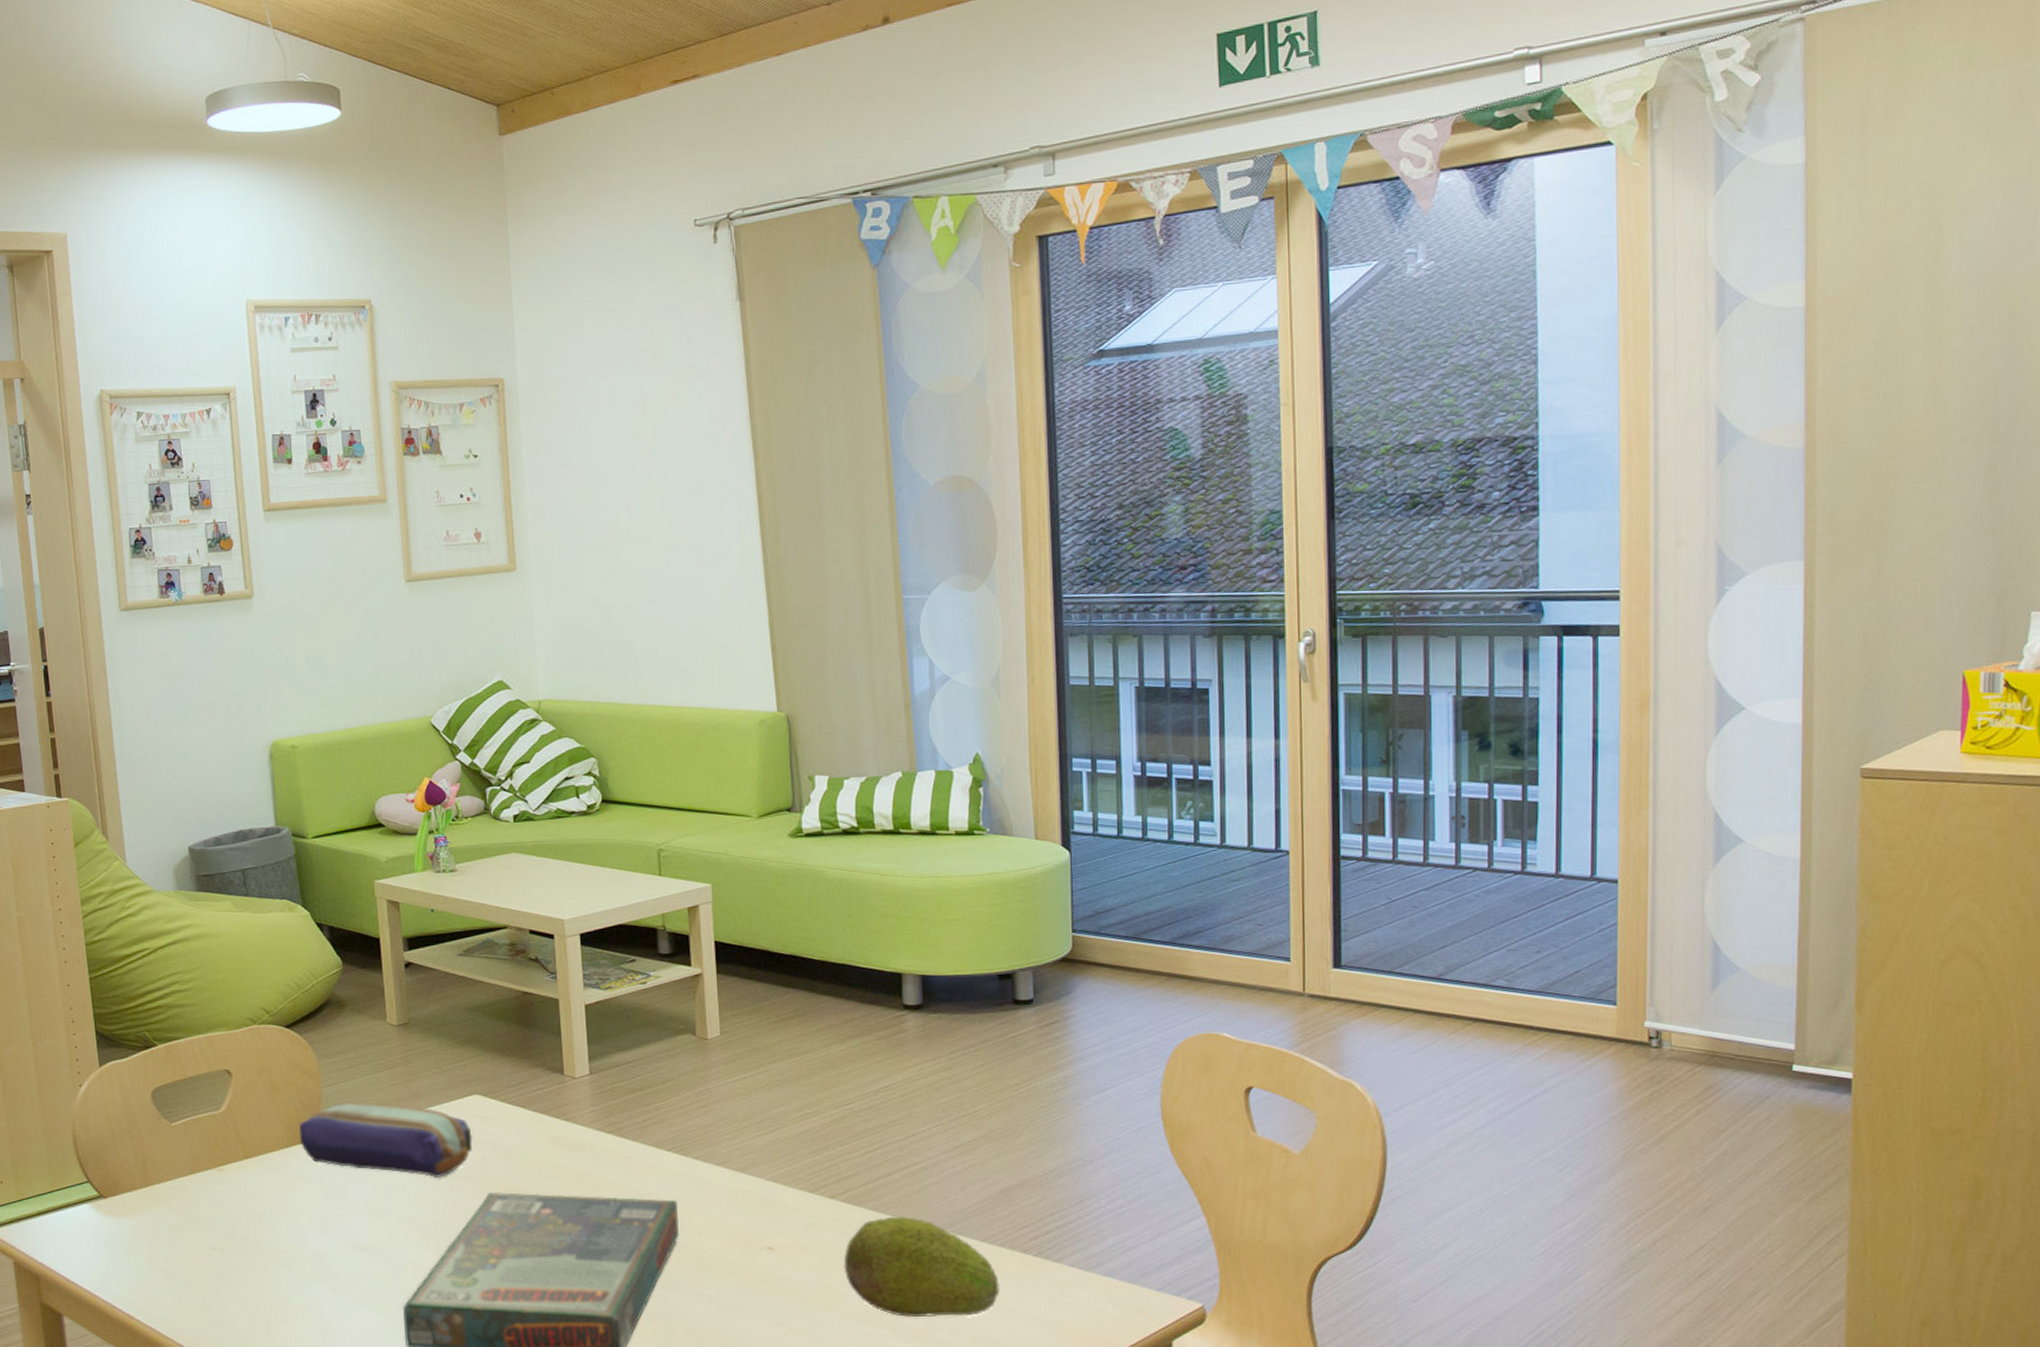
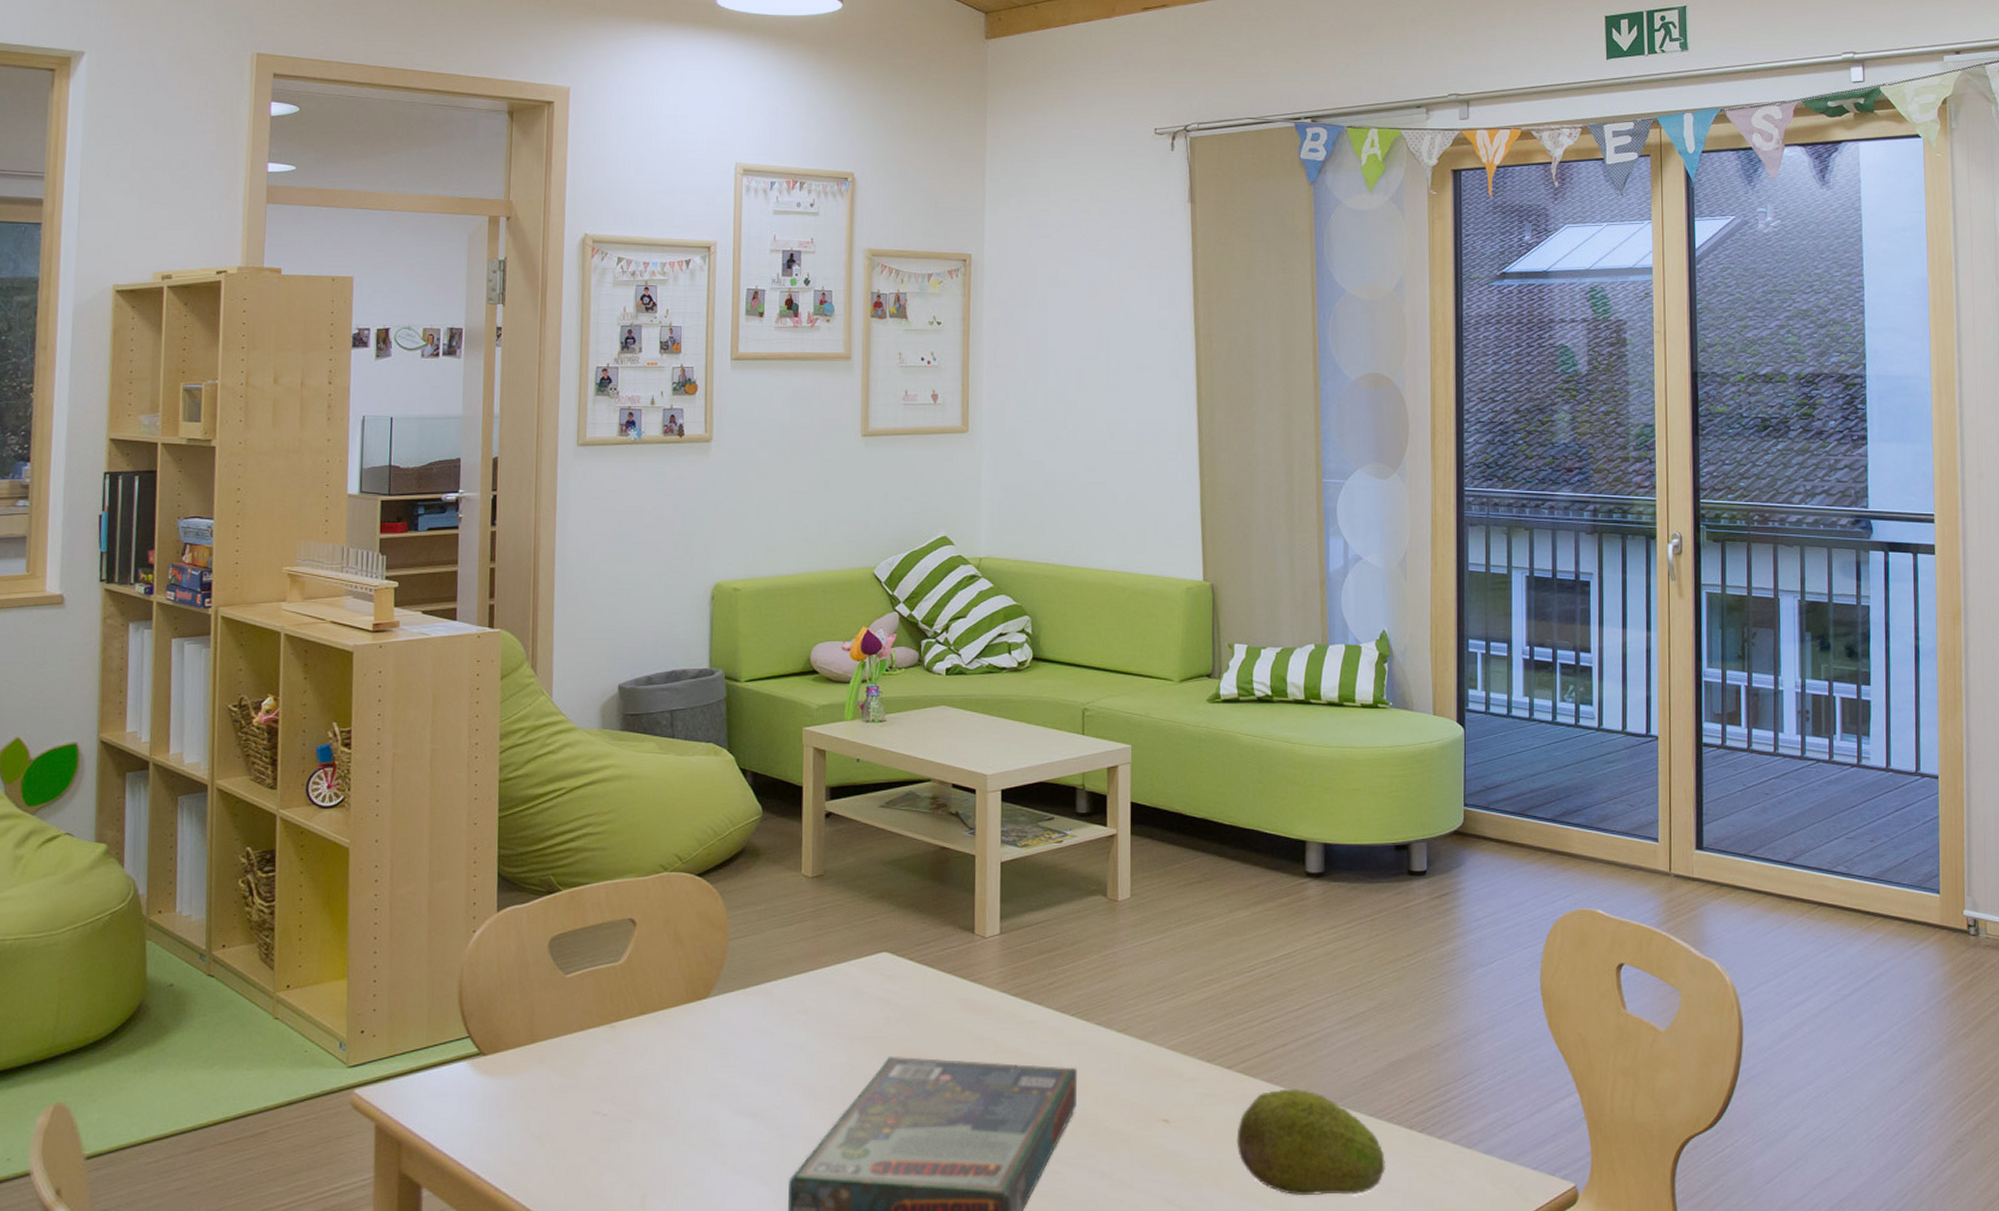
pencil case: present [299,1101,473,1178] -> none [699,956,877,1040]

